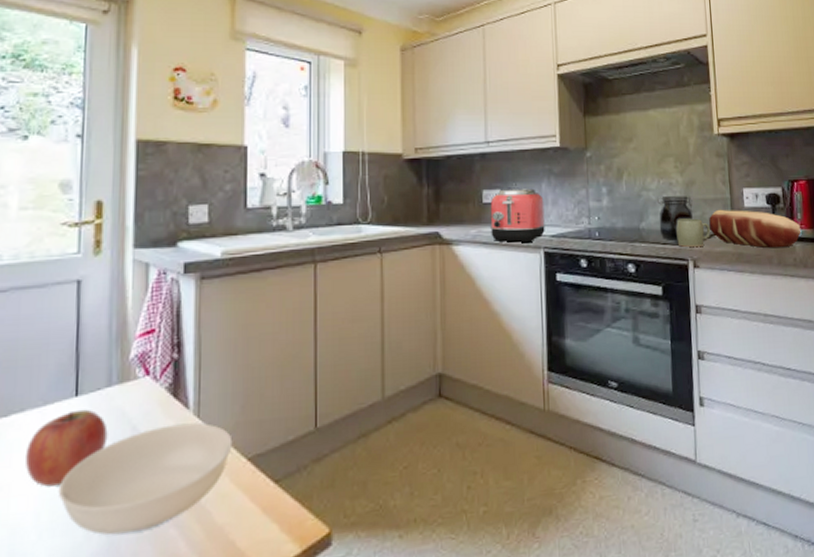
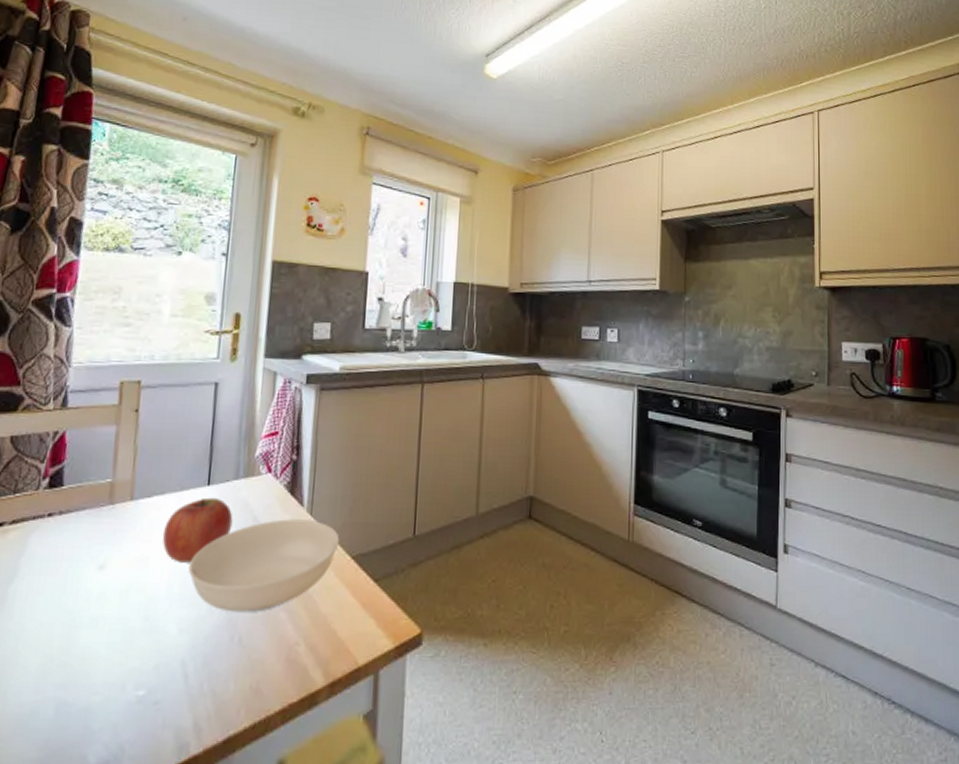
toaster: present [490,188,546,243] -> none [587,327,641,380]
jar: present [657,195,693,242] -> none [753,343,789,390]
mug: present [676,218,710,248] -> none [771,367,805,397]
bread loaf: present [709,209,802,249] -> none [805,361,901,404]

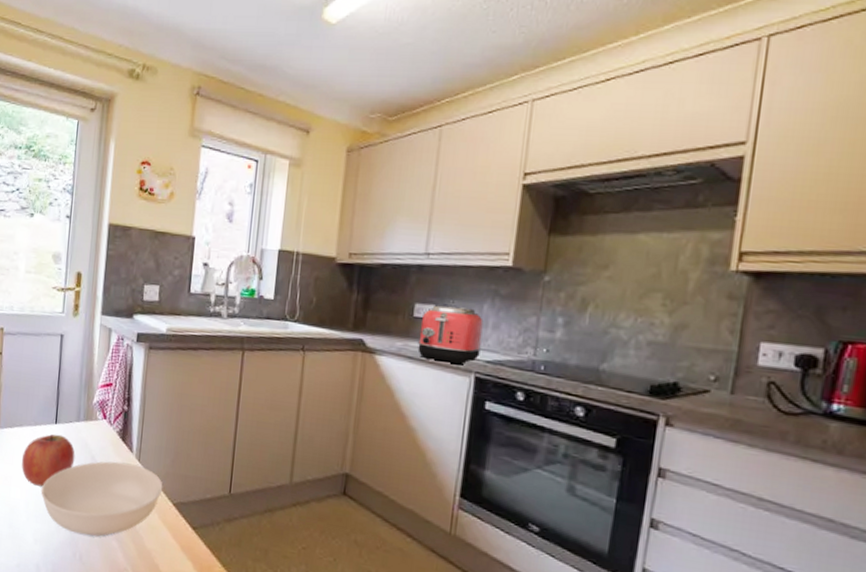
toaster: none [587,327,641,380] -> present [417,305,484,365]

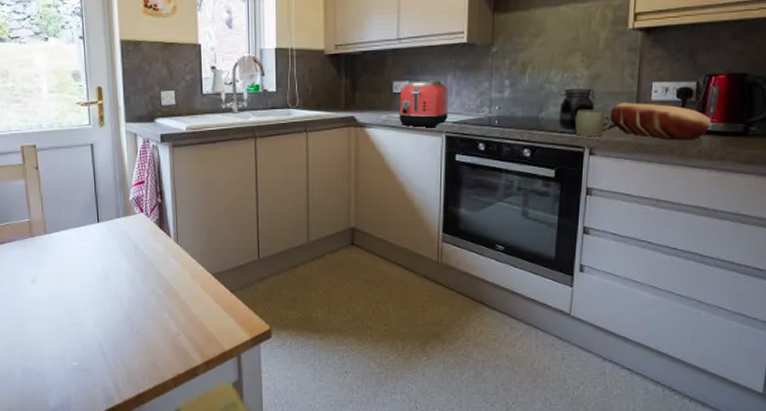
fruit: present [21,434,75,487] -> none [71,231,120,278]
bowl: present [40,461,163,537] -> none [93,247,201,312]
jar: none [625,336,680,392] -> present [558,88,596,131]
mug: none [647,366,699,404] -> present [575,110,611,137]
bread loaf: none [698,362,845,424] -> present [611,102,712,140]

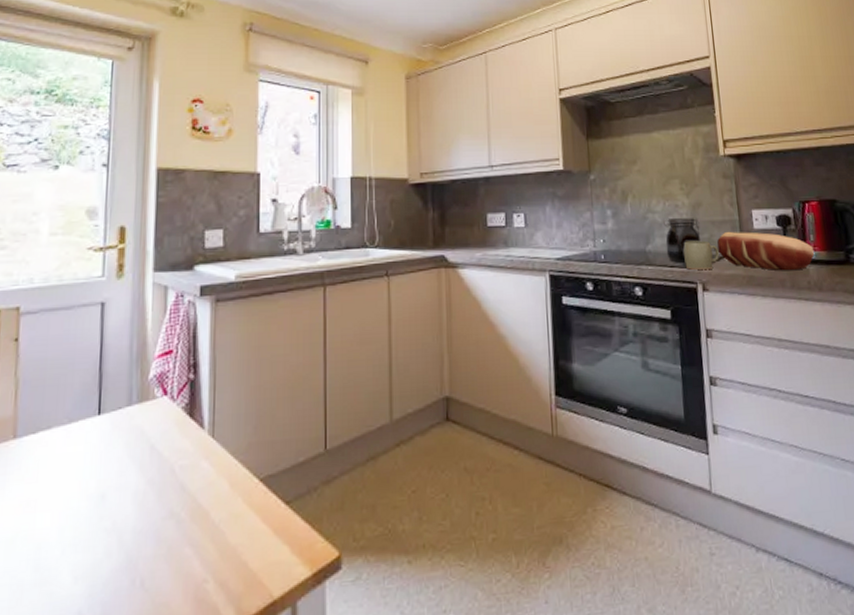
toaster: present [399,80,449,128] -> none [494,212,551,266]

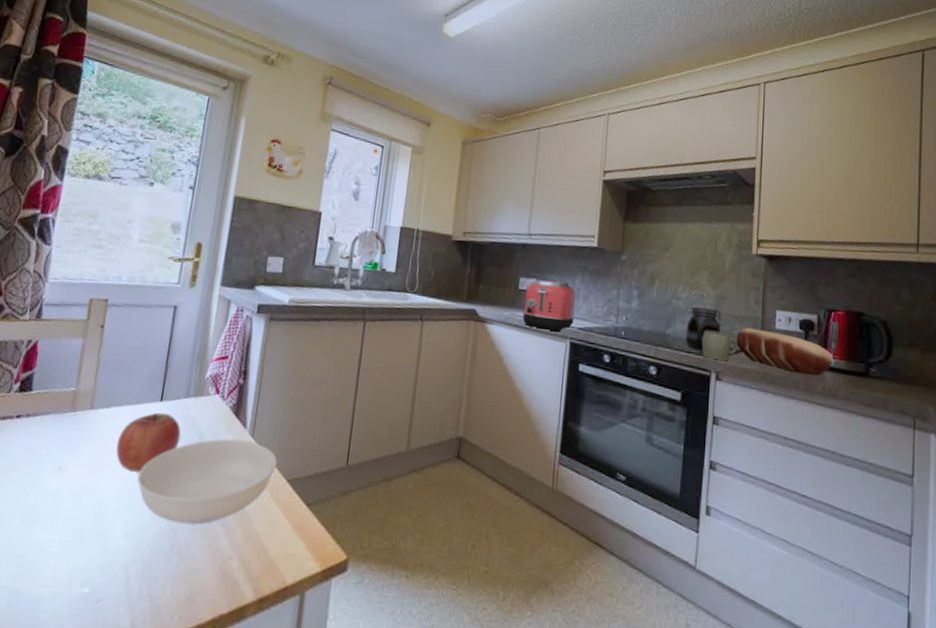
fruit: none [50,427,128,503] -> present [116,412,181,472]
bowl: none [80,442,246,553] -> present [136,439,278,524]
toaster: none [494,212,551,266] -> present [522,279,576,332]

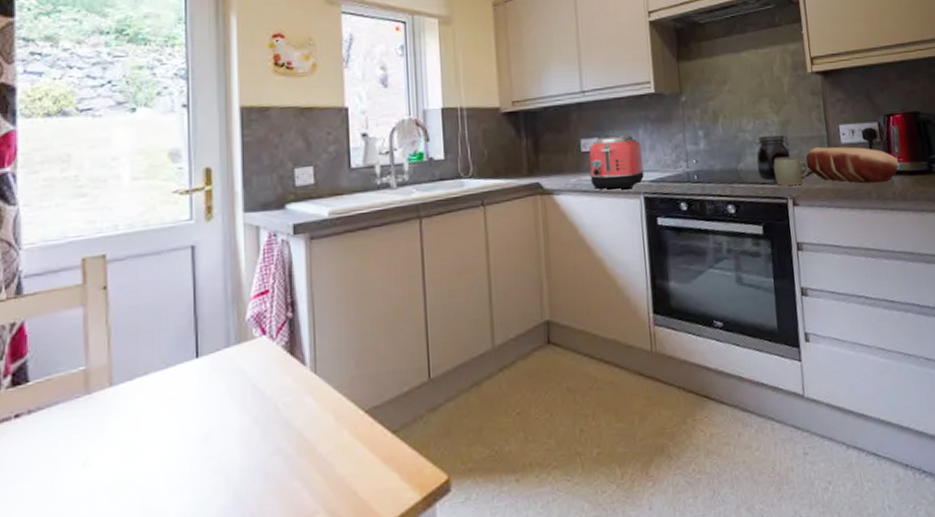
fruit: present [116,412,181,472] -> none [151,369,229,446]
bowl: present [136,439,278,524] -> none [184,378,350,490]

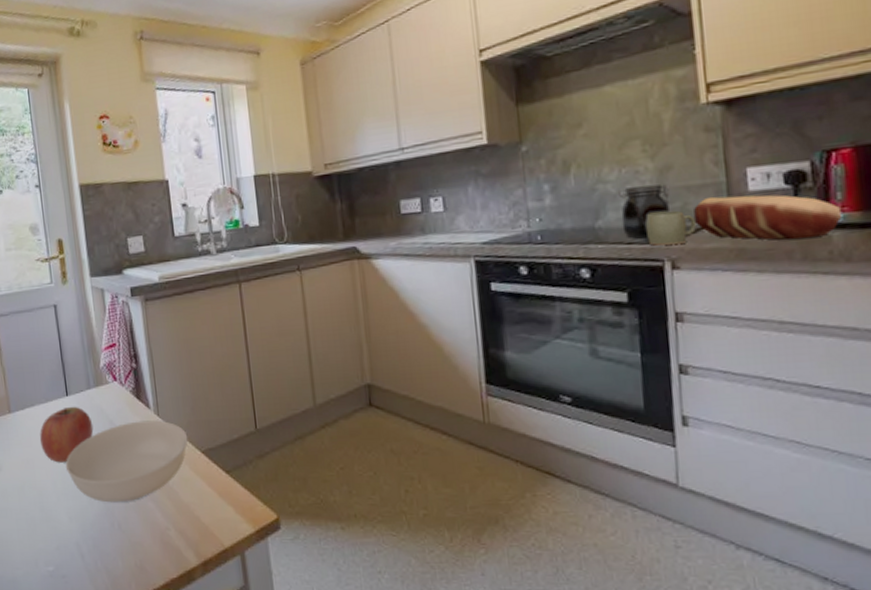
fruit: none [151,369,229,446] -> present [39,406,94,463]
bowl: none [184,378,350,490] -> present [65,420,188,503]
toaster: present [588,135,645,190] -> none [409,193,476,254]

